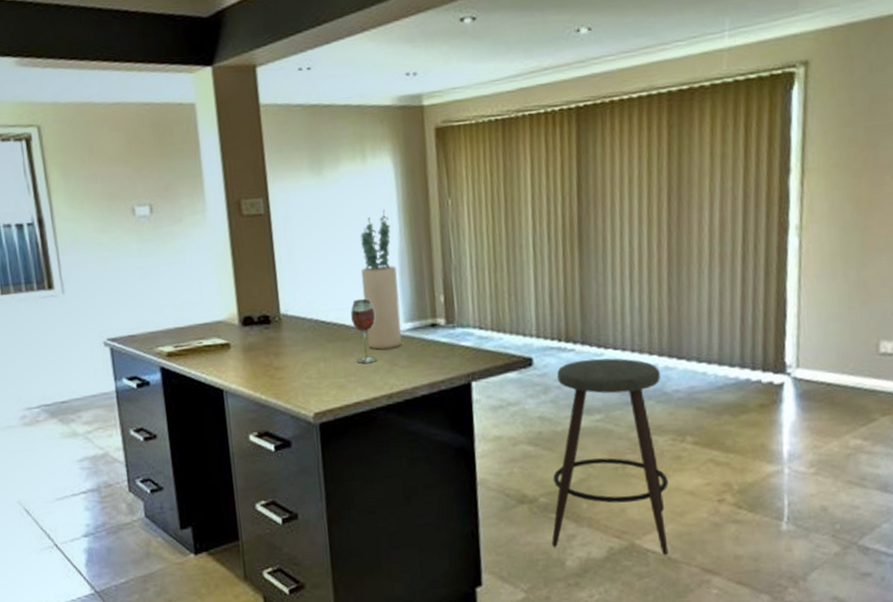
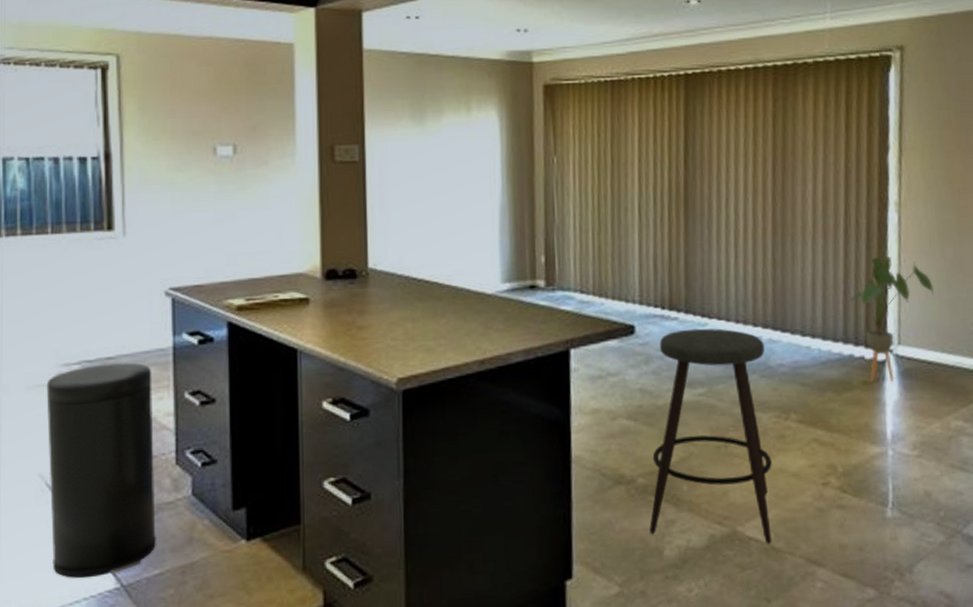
pedal bin: none [14,405,120,586] -> present [46,362,156,578]
wineglass: present [351,298,377,364] -> none [445,255,472,325]
vase: present [360,209,402,350] -> none [458,164,498,311]
house plant: none [747,281,835,405] -> present [850,256,934,383]

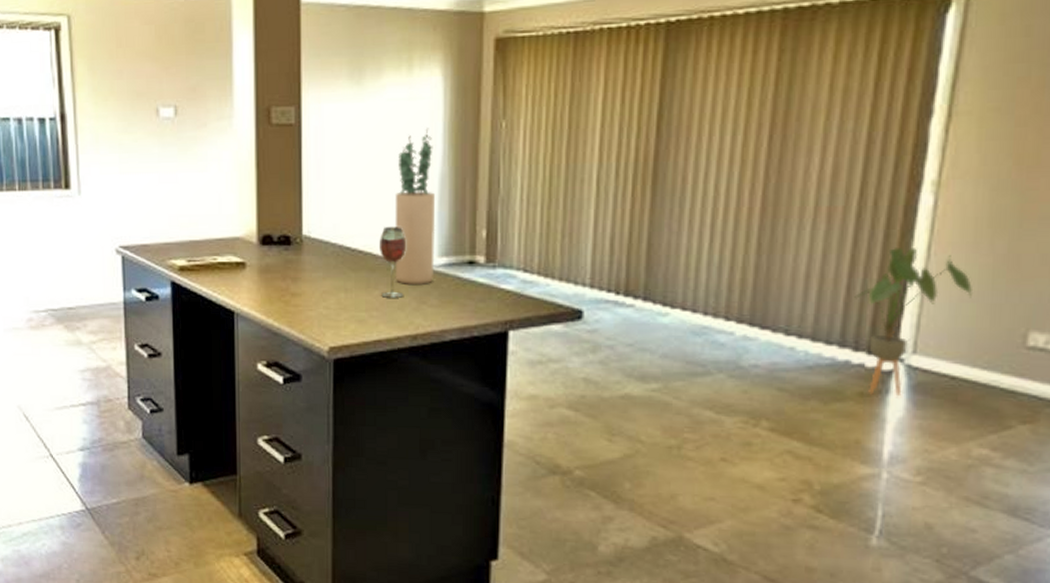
pedal bin: present [46,362,156,578] -> none [20,313,113,498]
wineglass: none [445,255,472,325] -> present [380,226,407,298]
vase: none [458,164,498,311] -> present [395,128,436,284]
bar stool: present [649,328,772,545] -> none [584,318,736,556]

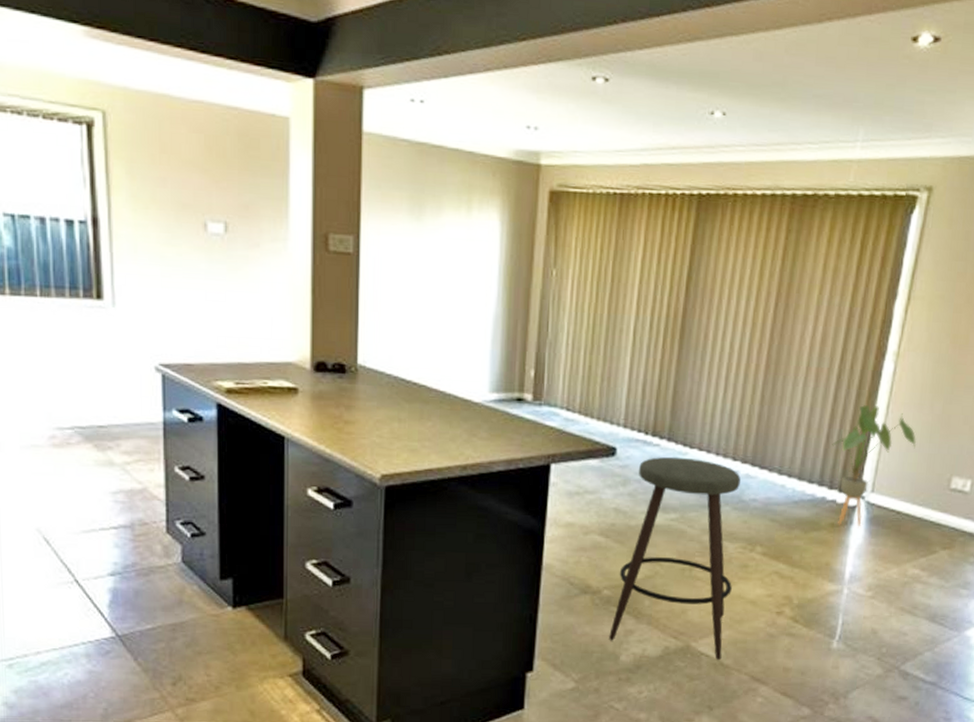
wineglass: present [380,226,407,298] -> none [434,360,460,430]
vase: present [395,128,436,284] -> none [447,269,489,418]
bar stool: none [584,318,736,556] -> present [609,456,741,661]

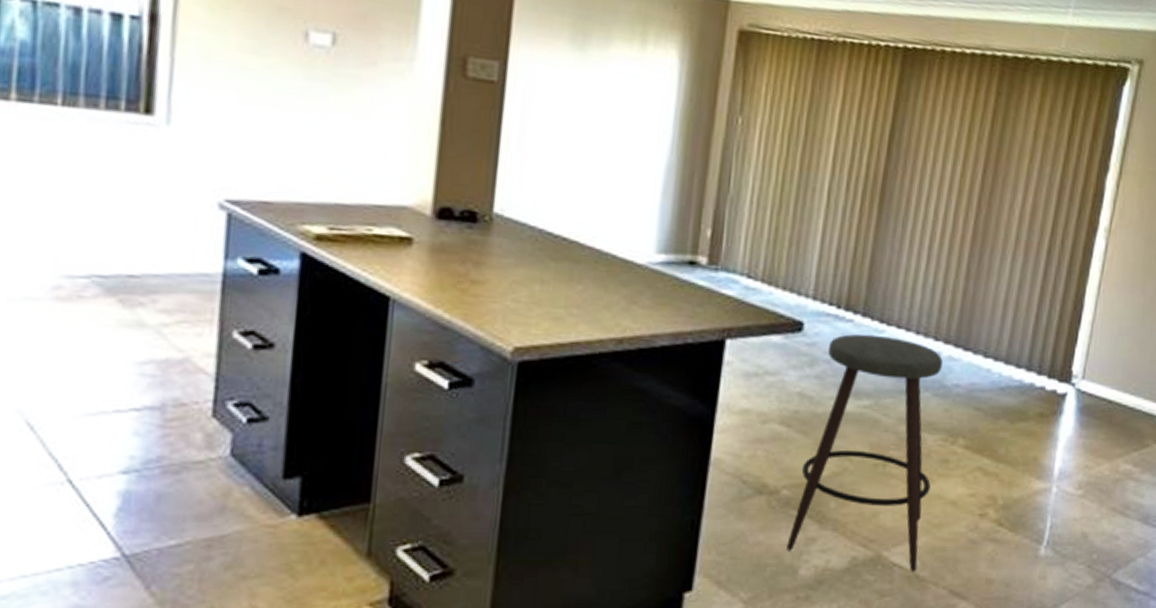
house plant: present [832,405,916,526] -> none [1041,284,1128,416]

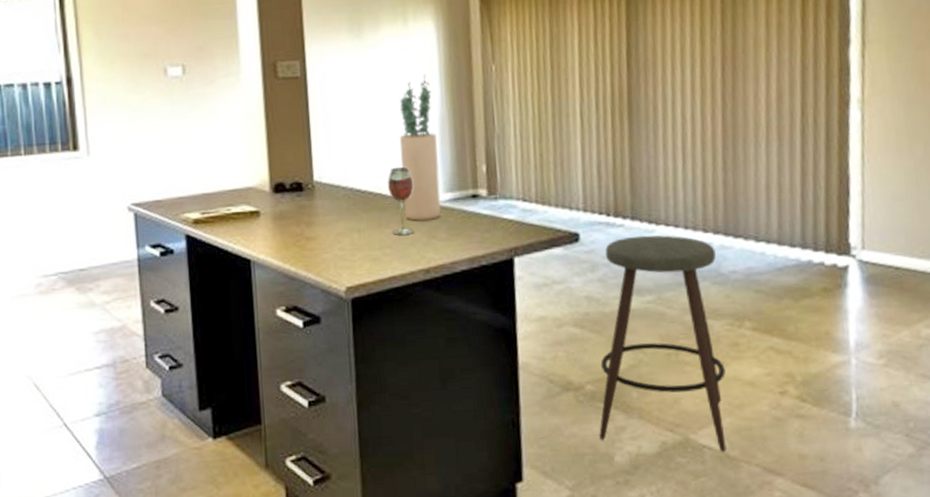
wineglass: none [585,213,622,296] -> present [388,166,415,235]
vase: none [603,111,662,283] -> present [399,74,441,221]

